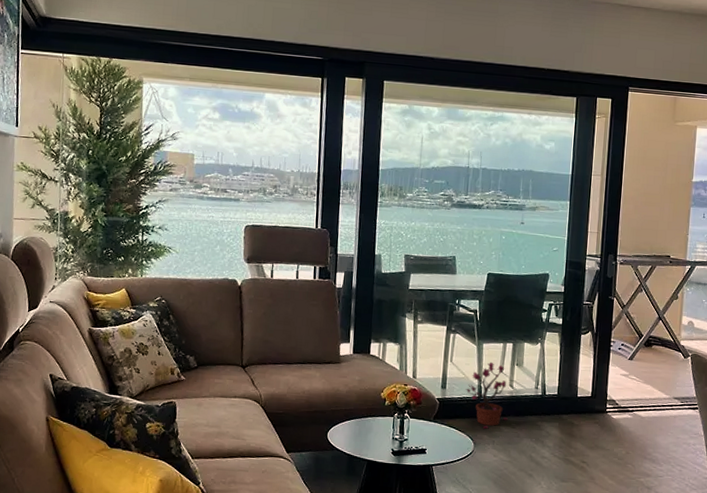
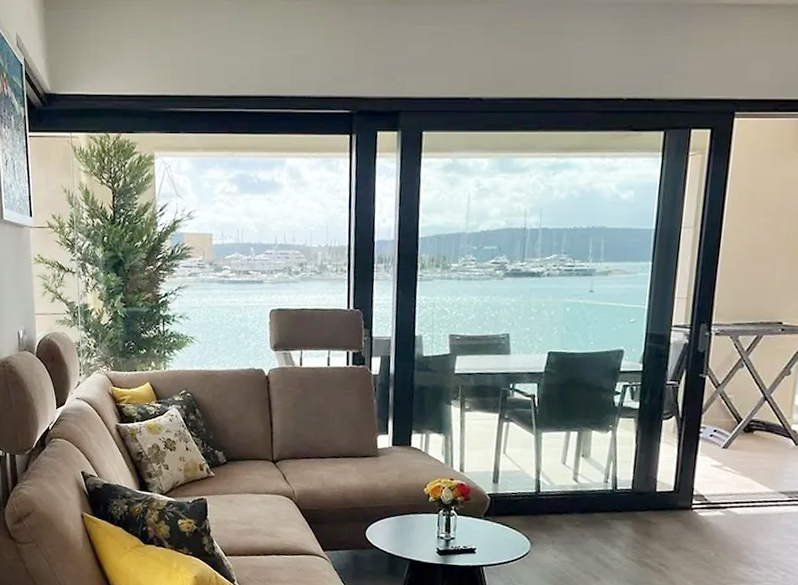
potted plant: present [465,361,508,430] -> none [521,453,571,528]

